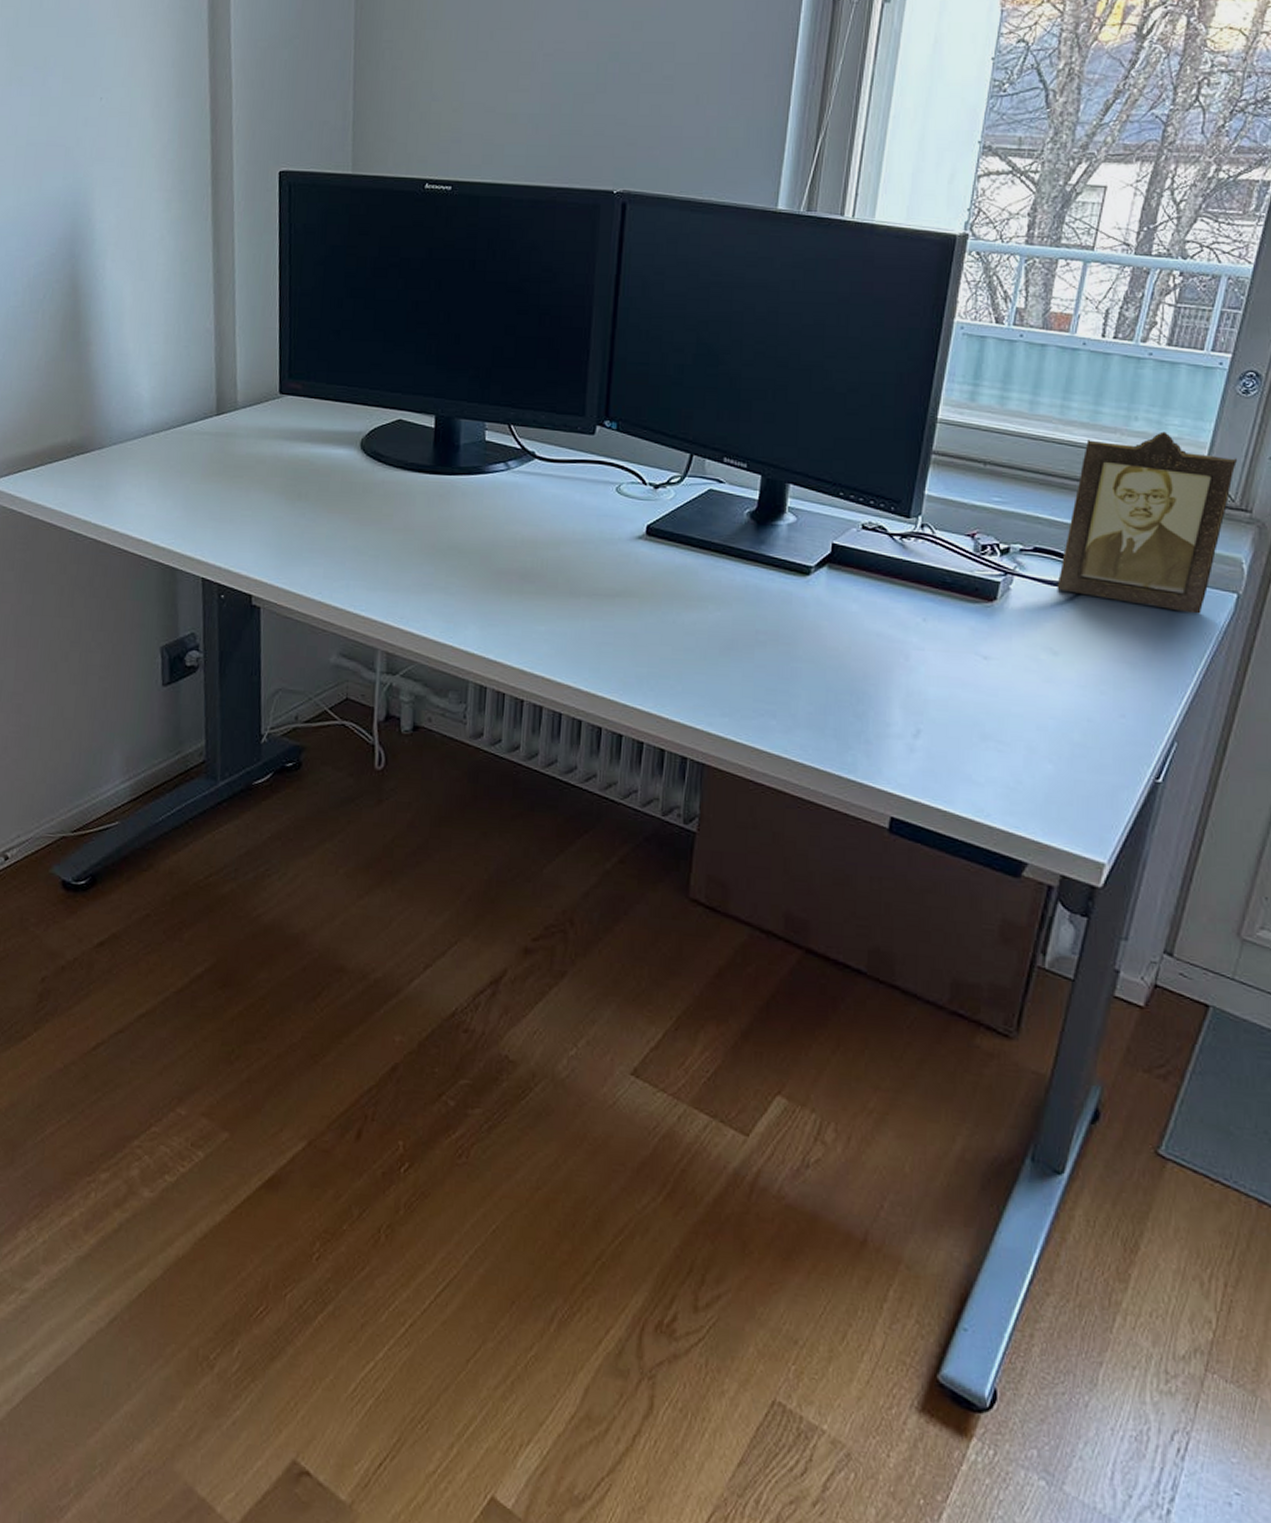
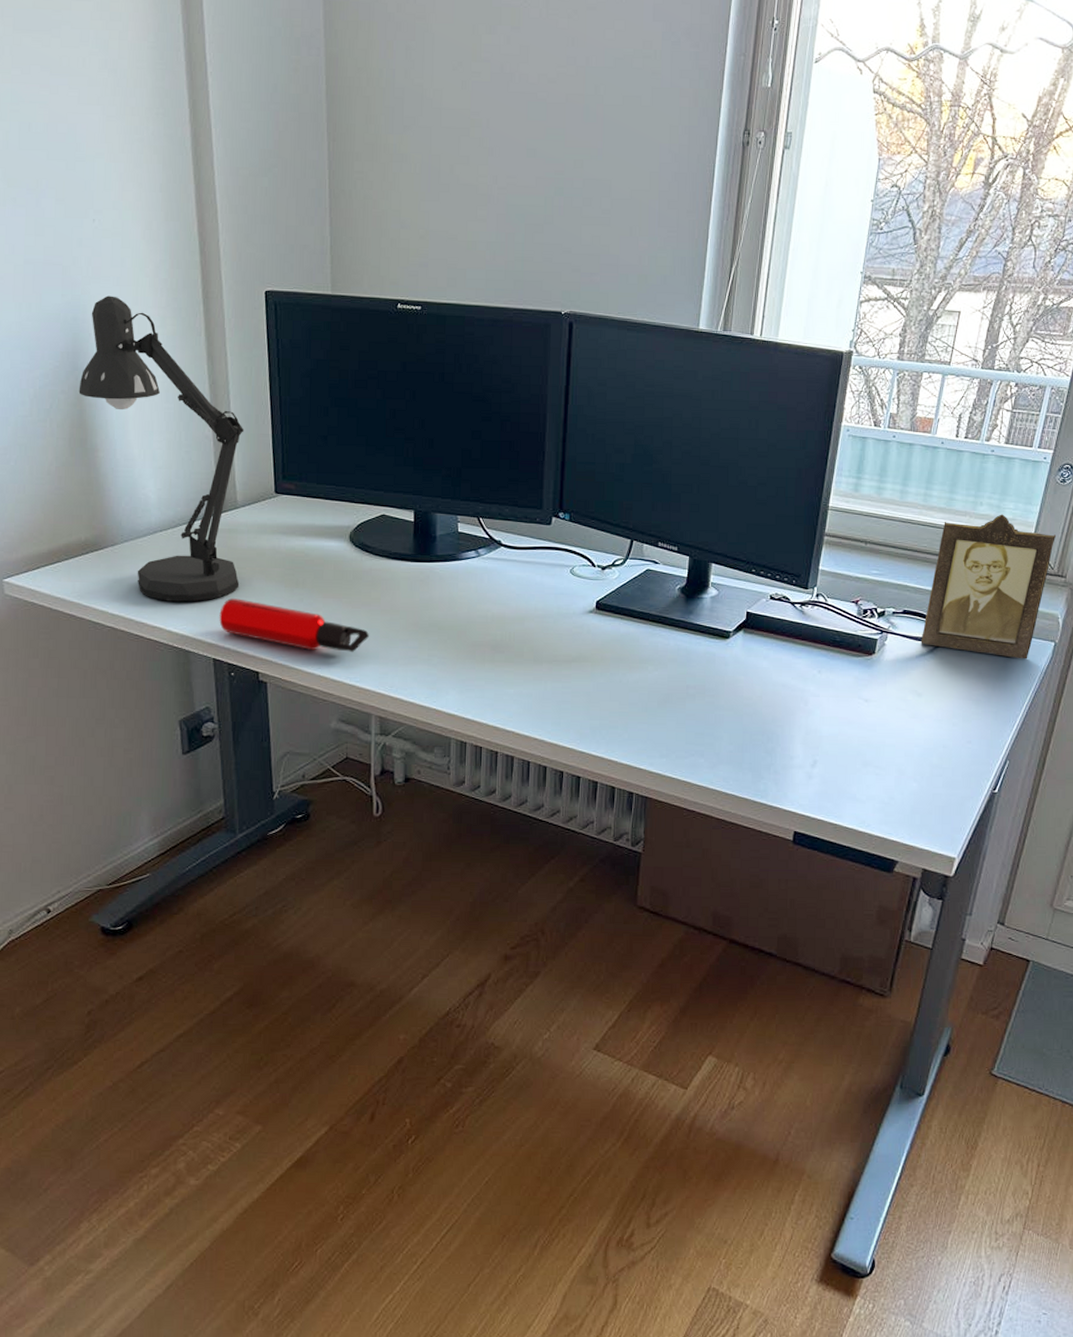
desk lamp: none [74,178,249,513] -> present [79,295,244,602]
water bottle: none [211,510,378,577] -> present [219,598,369,653]

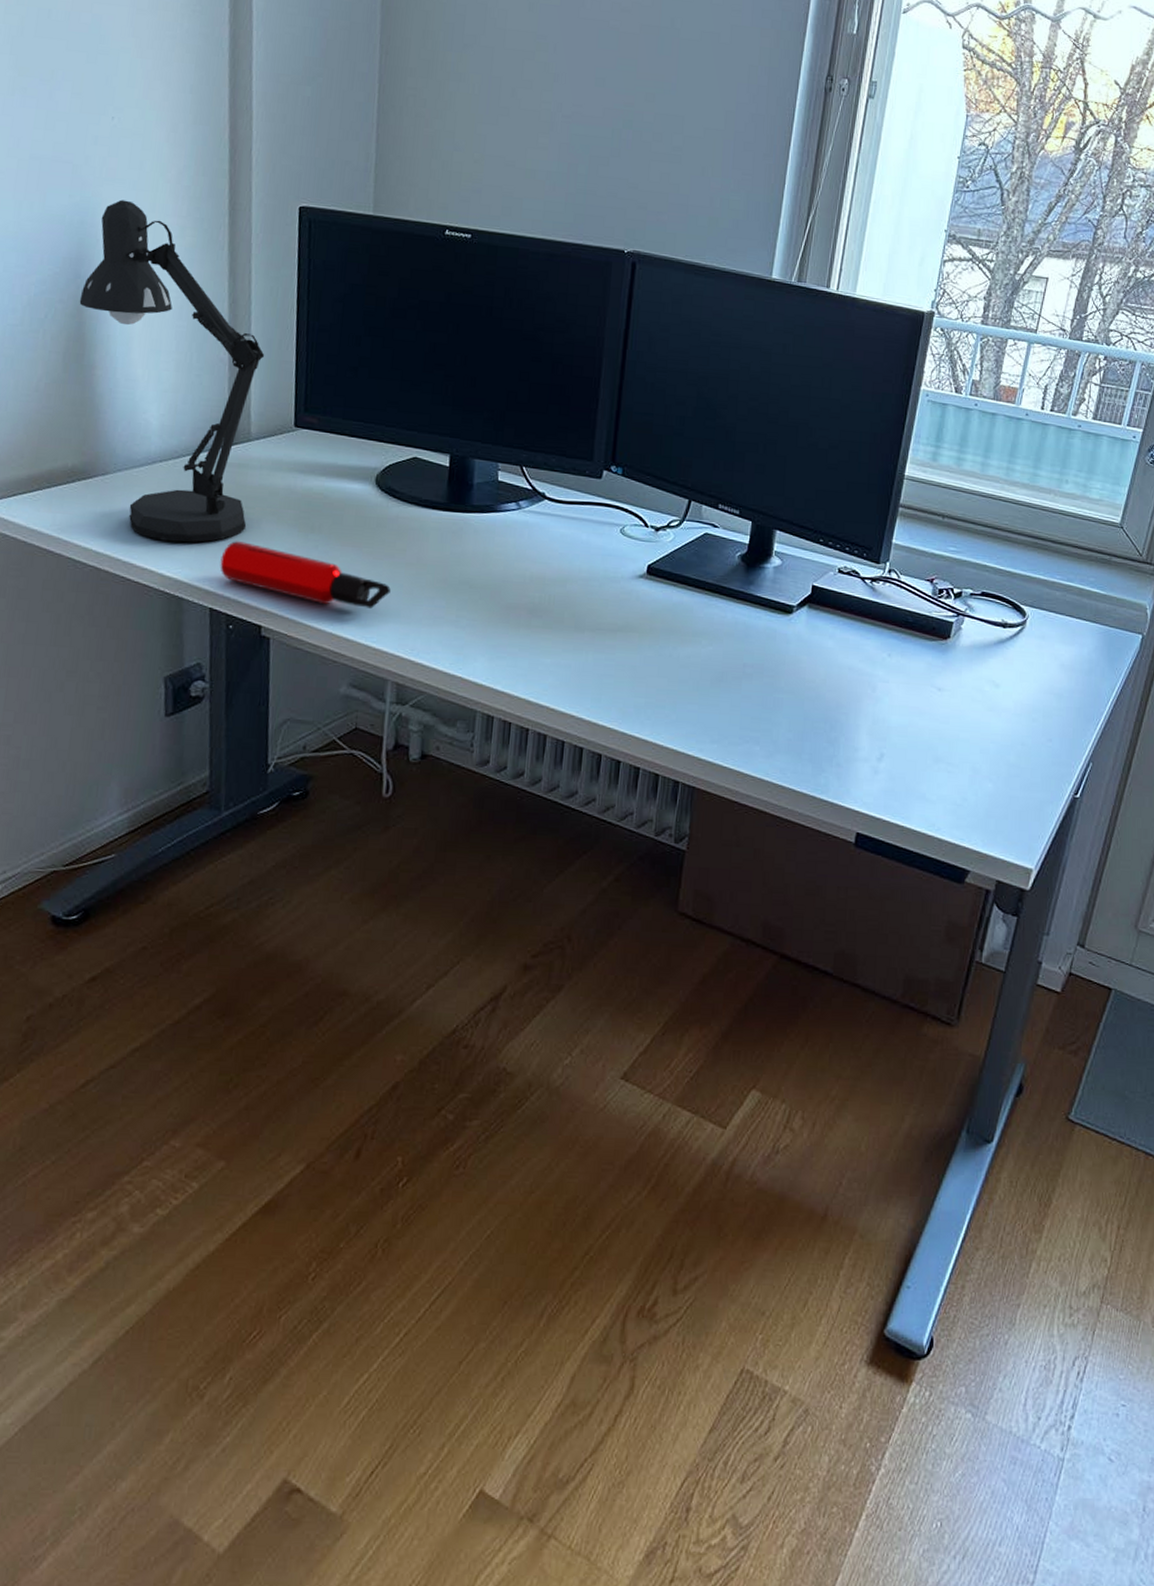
photo frame: present [921,514,1056,659] -> none [999,494,1144,652]

